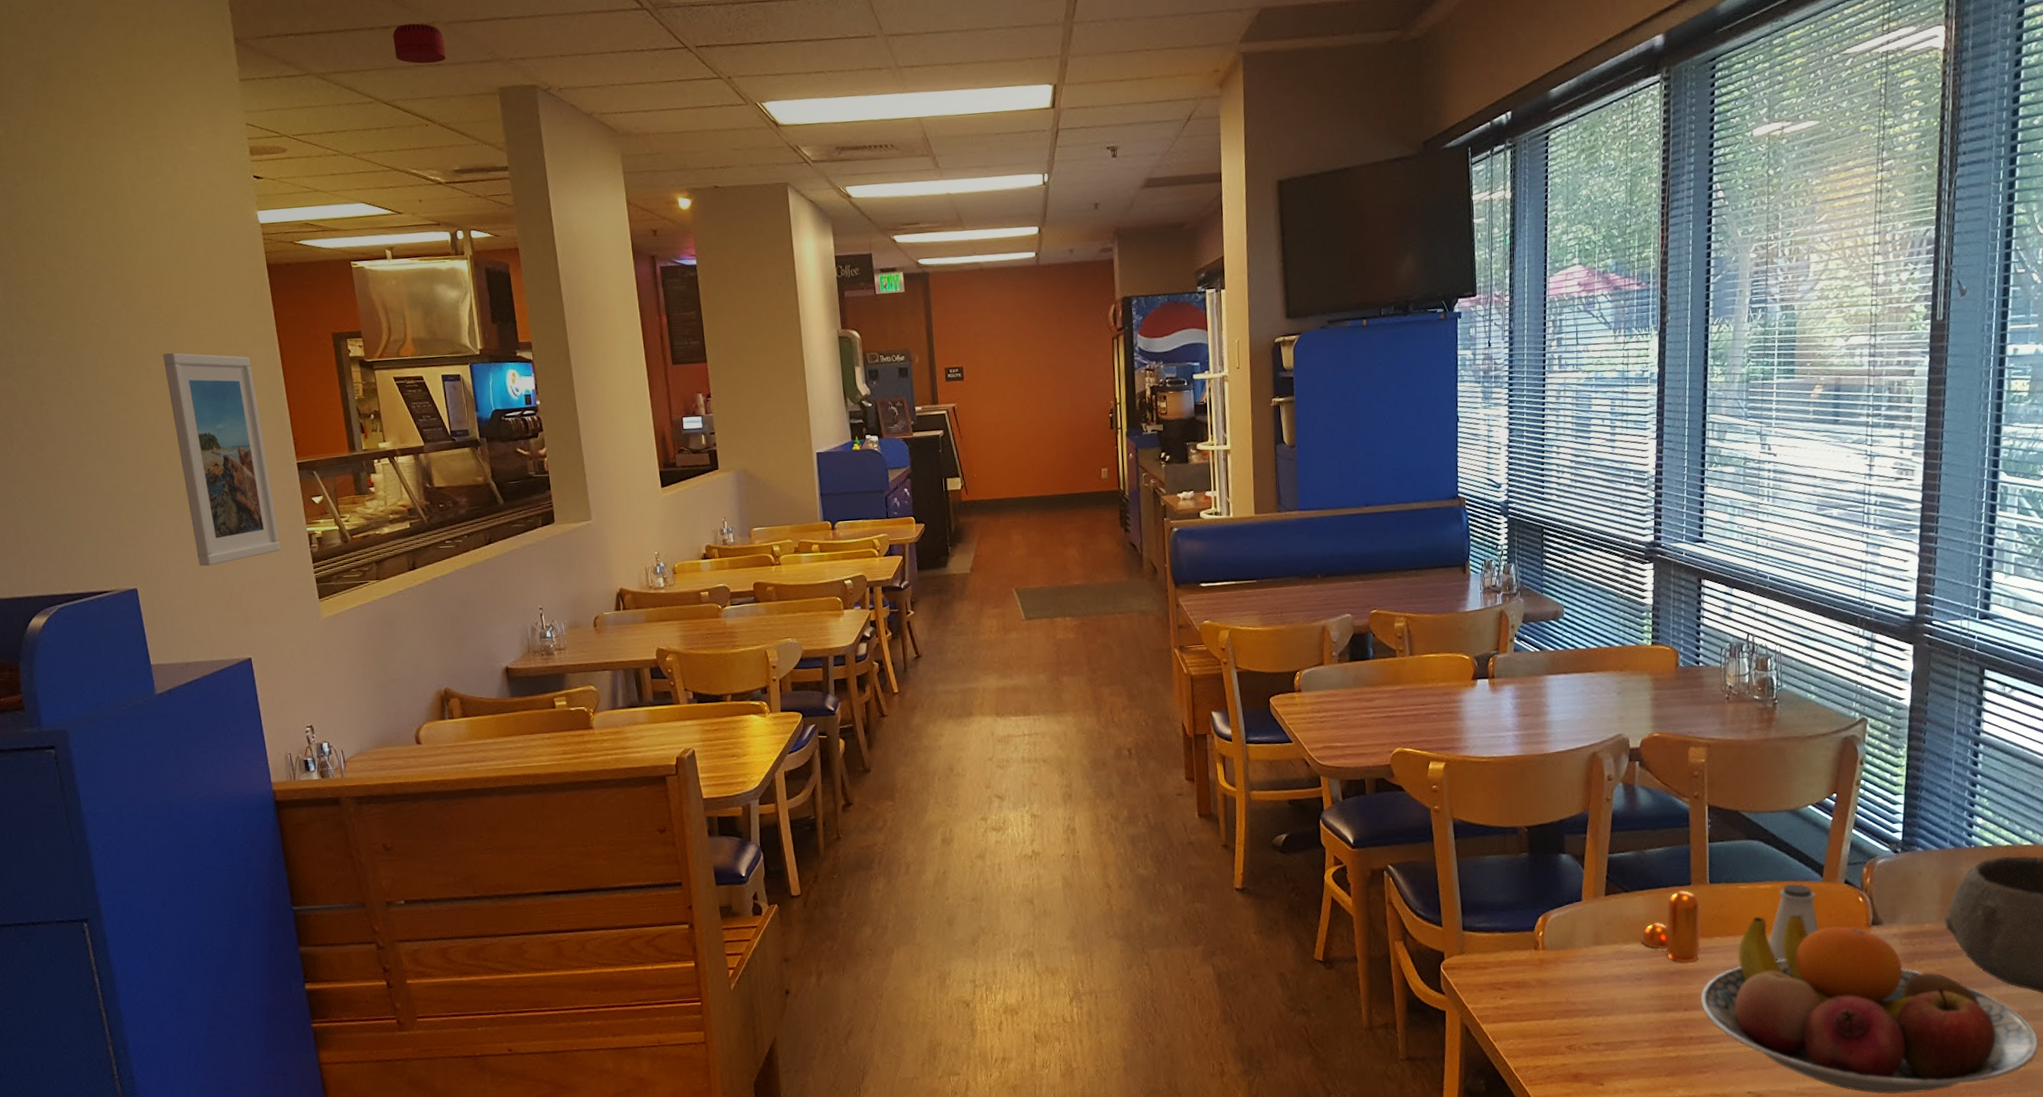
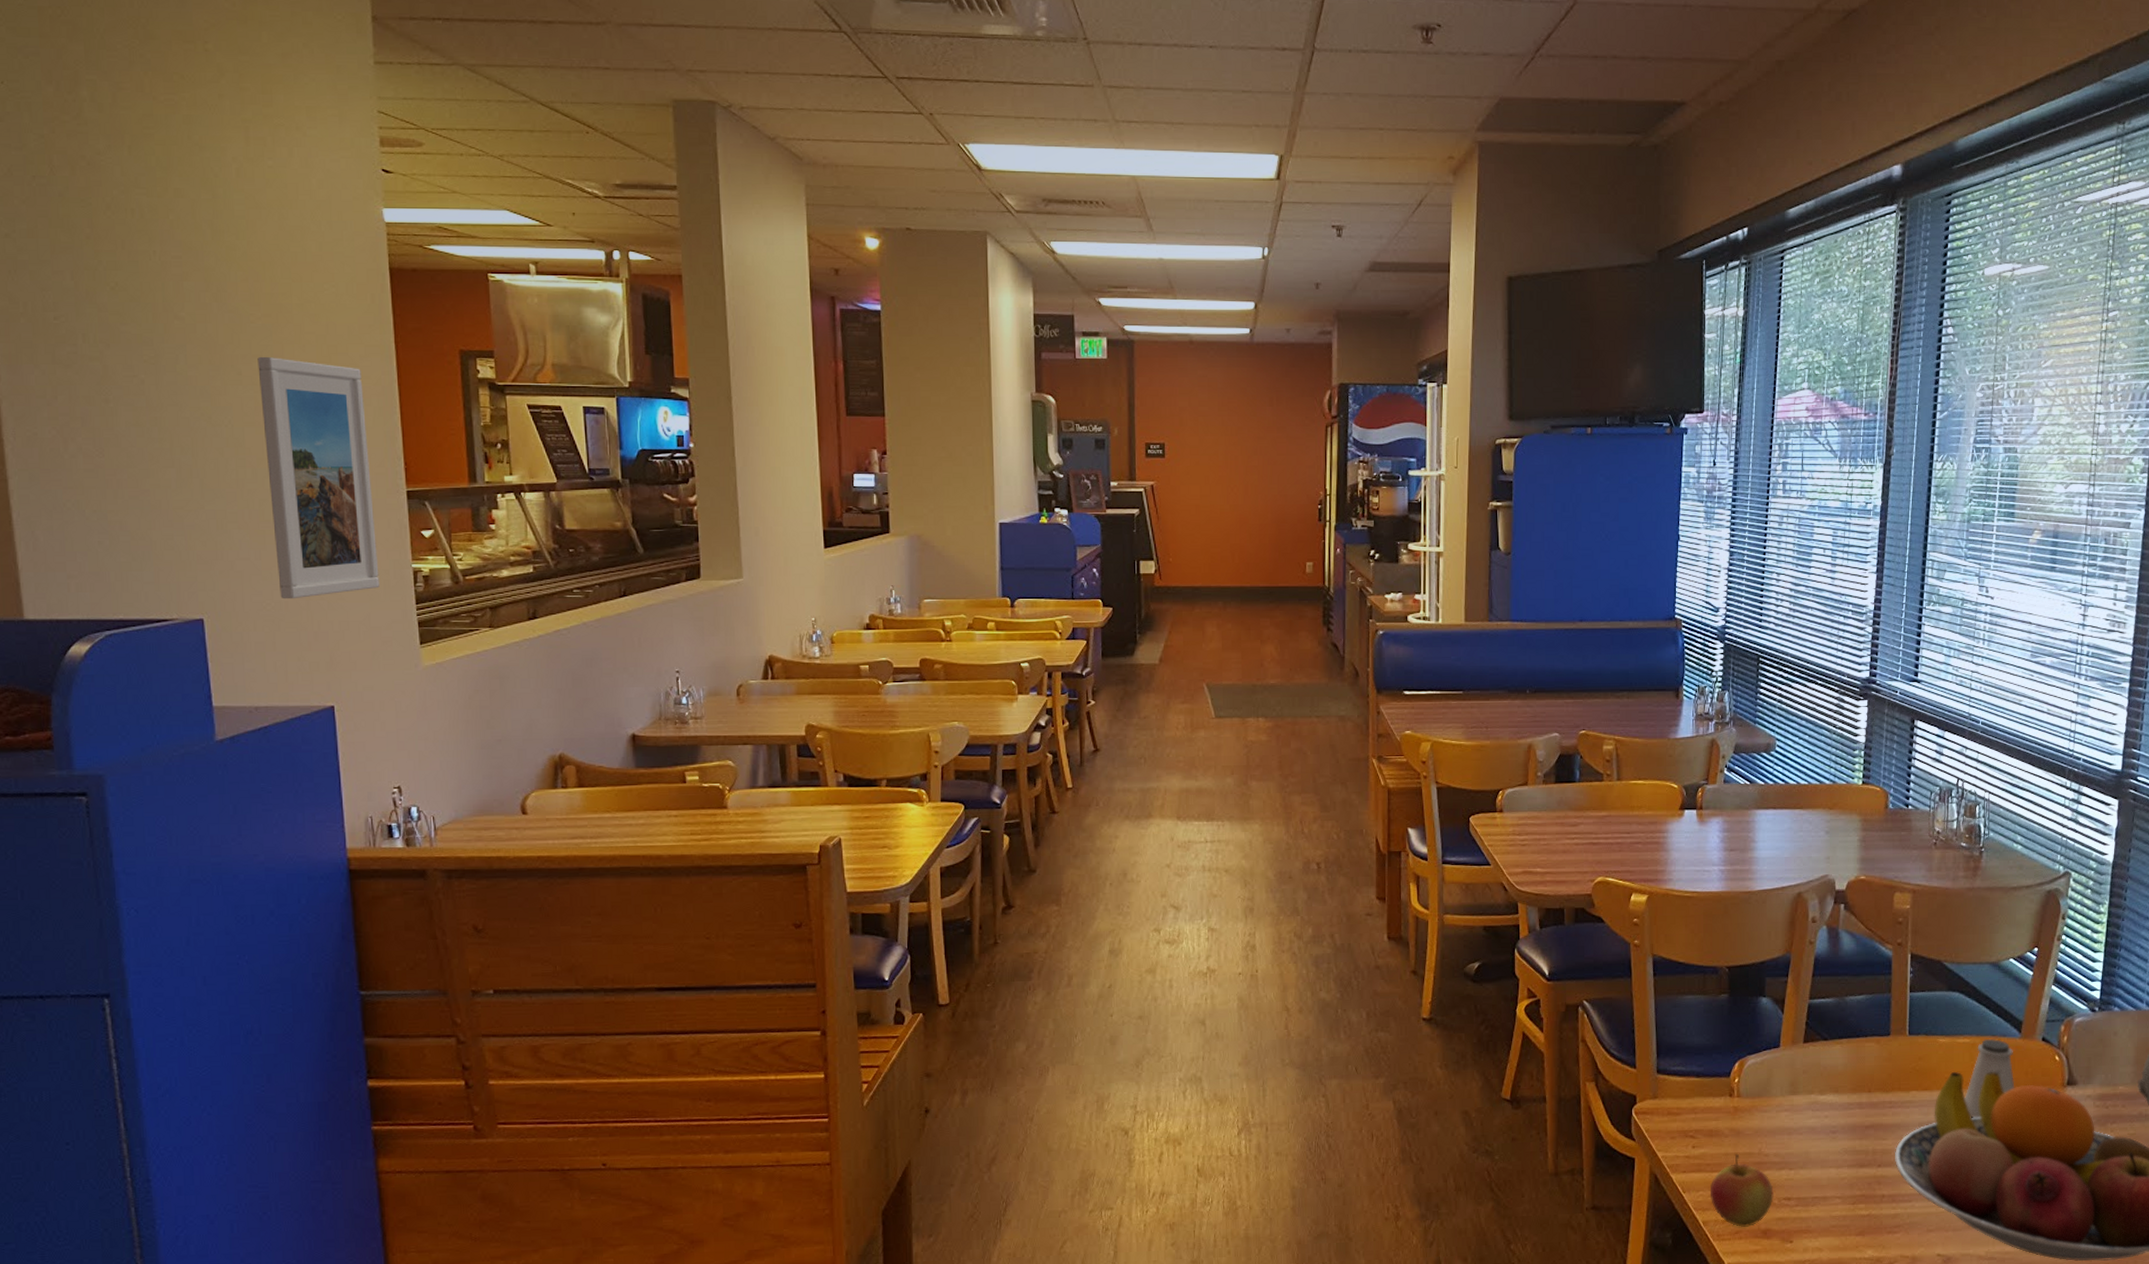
smoke detector: present [393,23,446,64] -> none [556,21,615,67]
apple: none [1520,1003,1583,1072] -> present [1710,1153,1774,1227]
pepper shaker: present [1641,890,1701,963] -> none [1837,1041,1899,1117]

